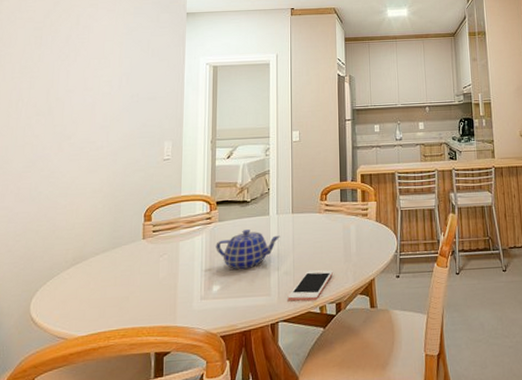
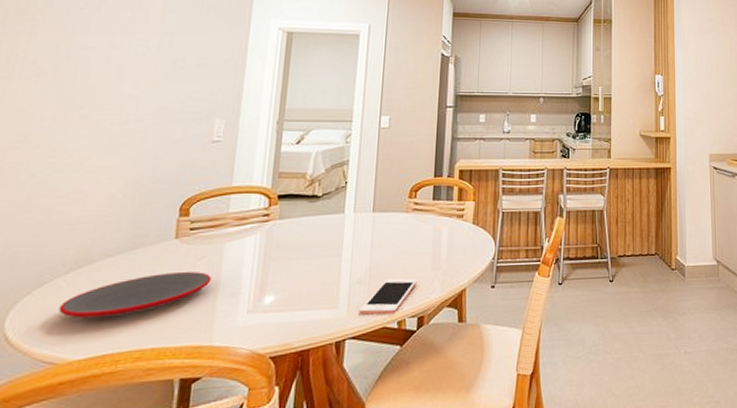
plate: none [65,265,172,303] -> present [58,271,212,318]
teapot: present [216,230,280,270] -> none [272,230,356,278]

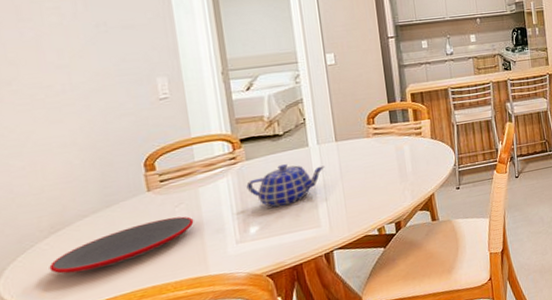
teapot: none [272,230,356,278] -> present [246,164,324,208]
cell phone: present [359,278,418,315] -> none [340,192,390,229]

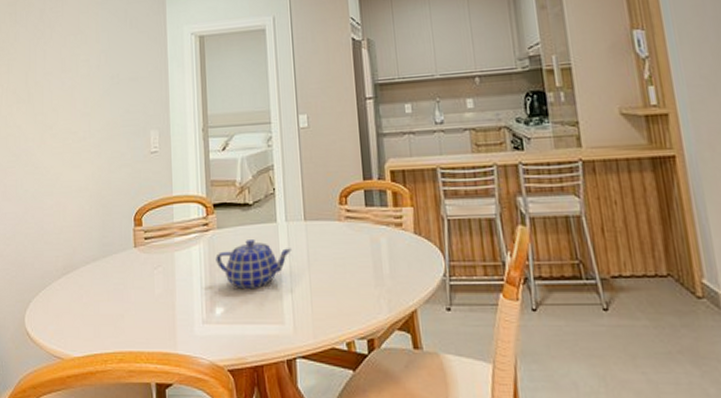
plate: present [49,216,194,274] -> none [59,279,168,319]

